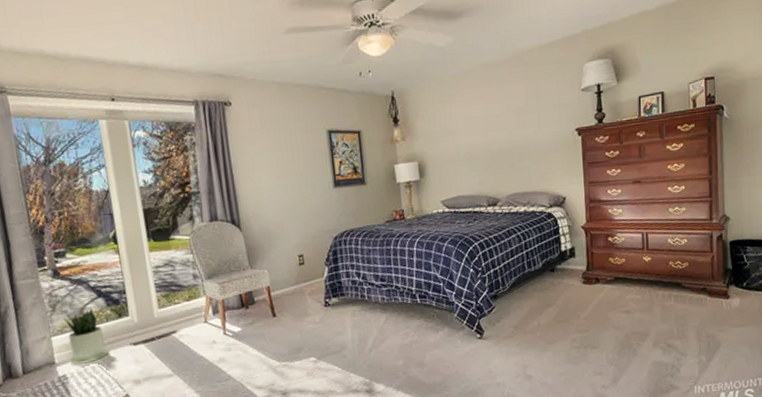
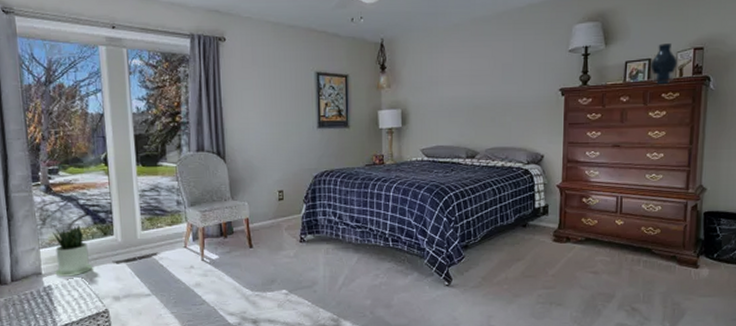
vase: none [664,75,691,118] -> present [650,43,678,85]

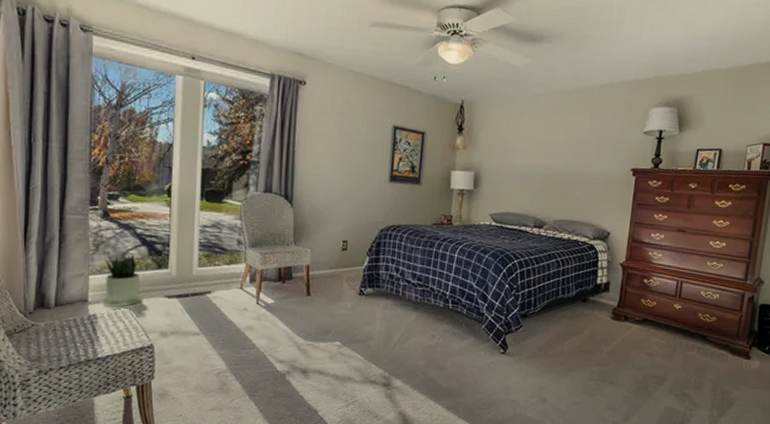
vase: present [650,43,678,85] -> none [720,135,748,176]

